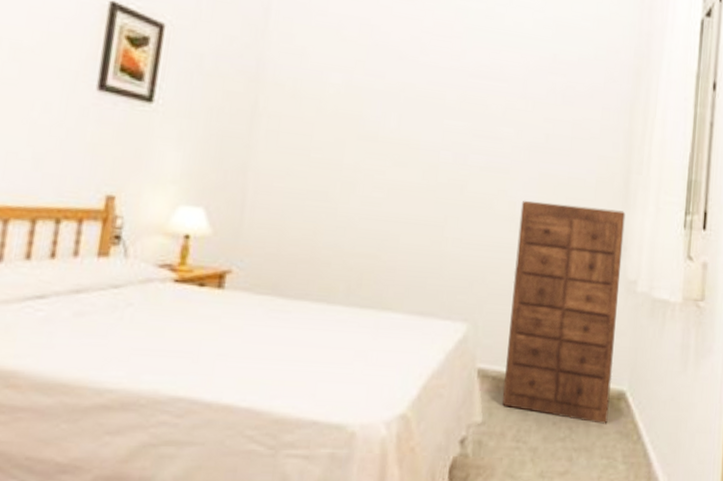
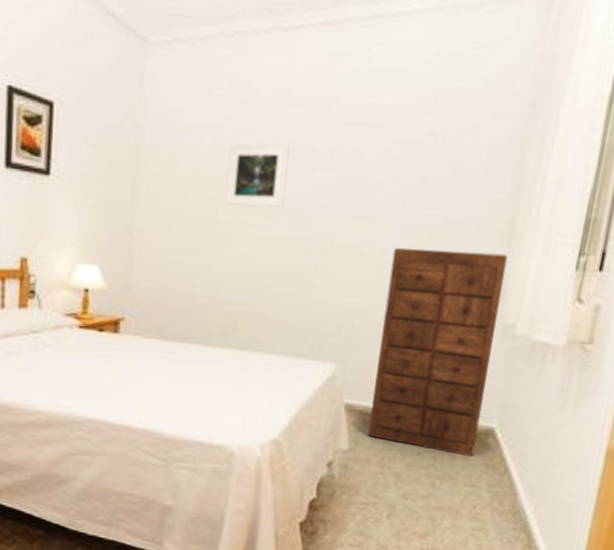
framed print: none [350,86,420,154] -> present [224,143,290,207]

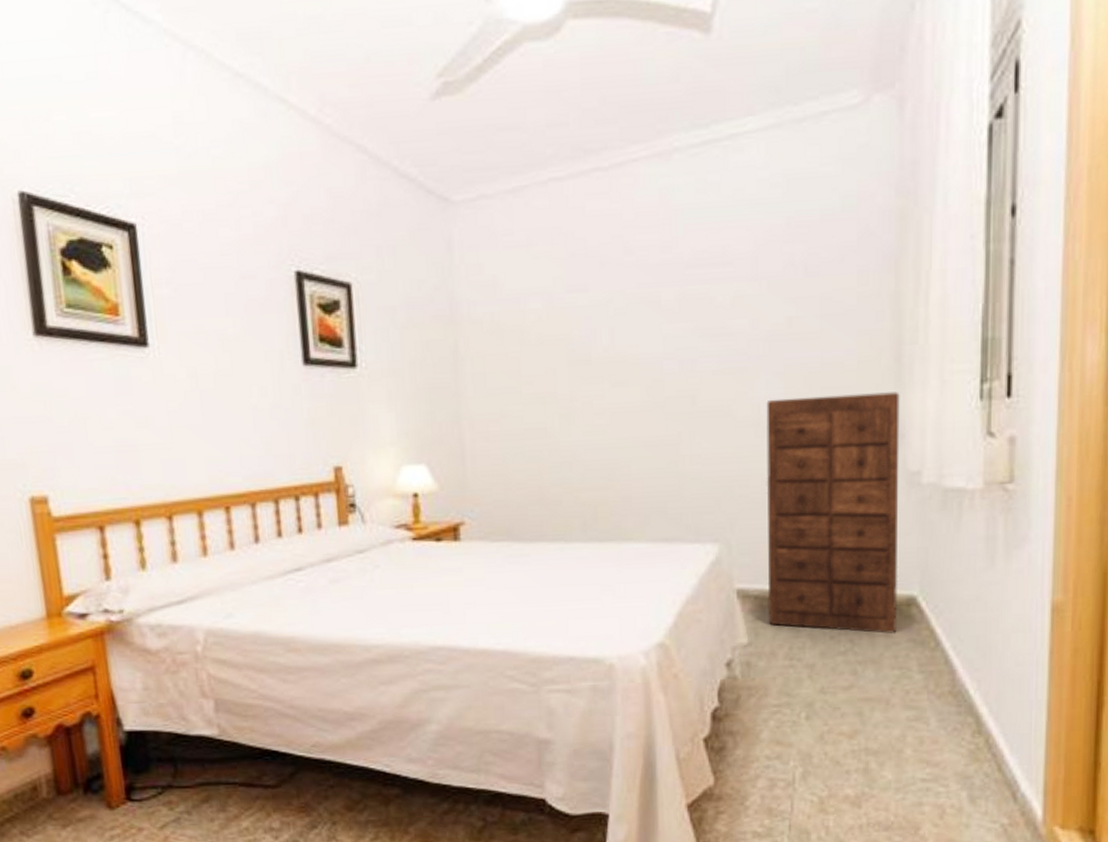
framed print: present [224,143,290,207] -> none [560,297,632,376]

